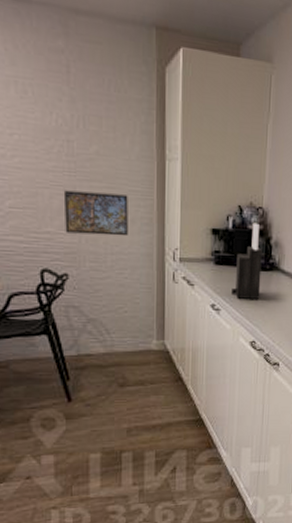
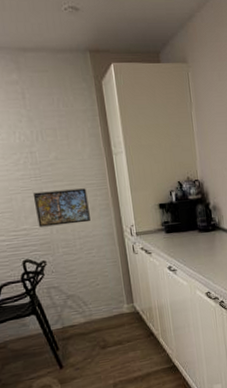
knife block: present [231,222,262,299] -> none [183,193,208,258]

